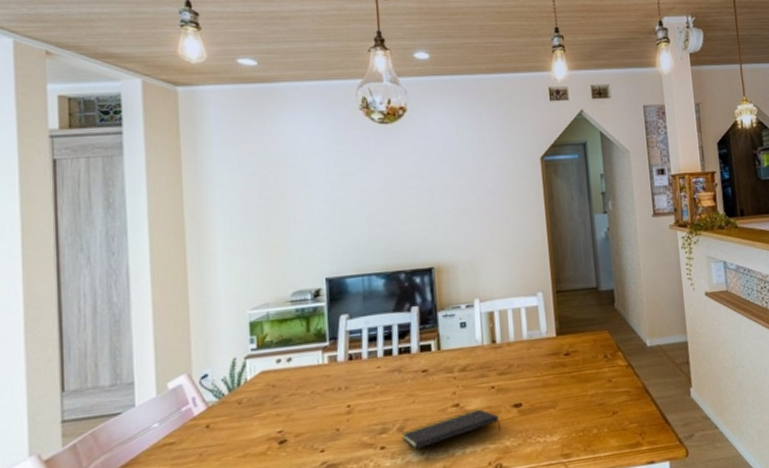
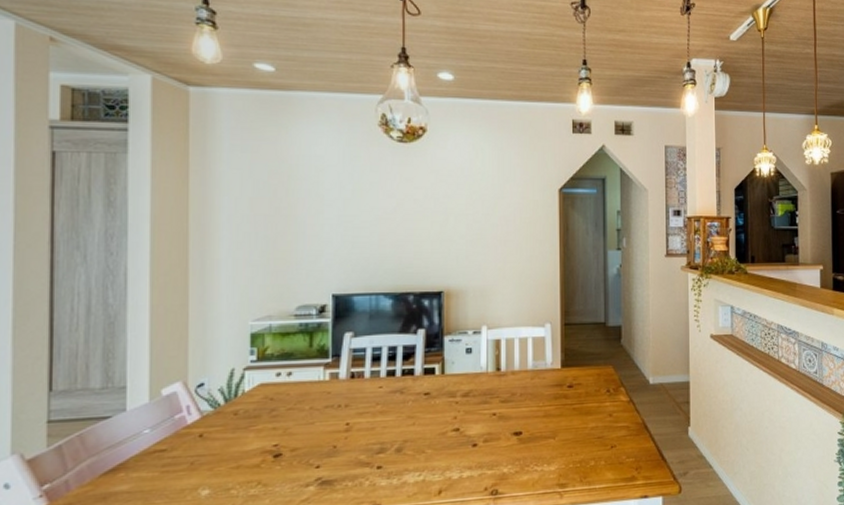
notepad: present [401,409,502,450] -> none [399,435,500,471]

